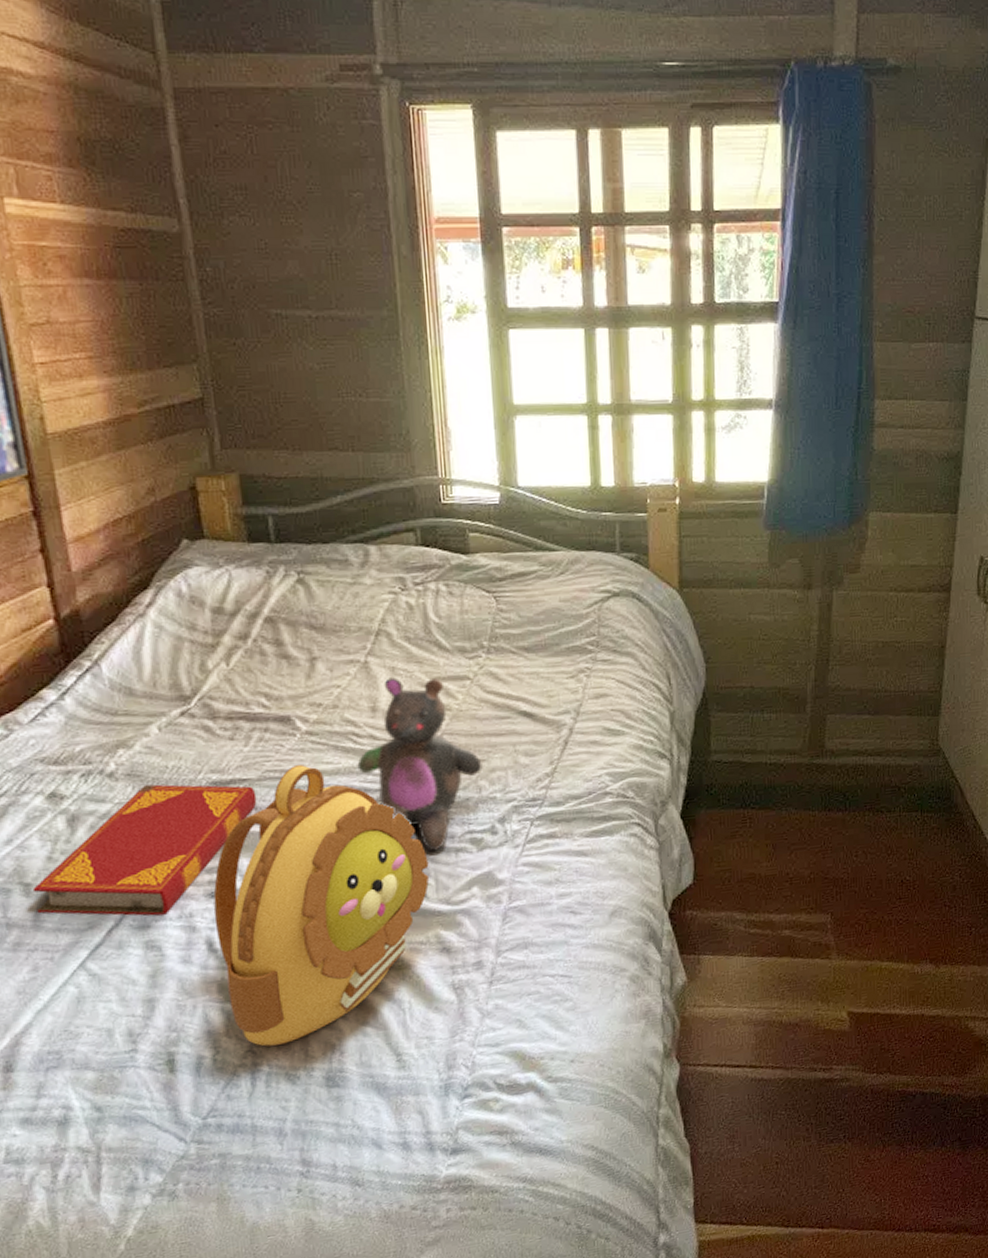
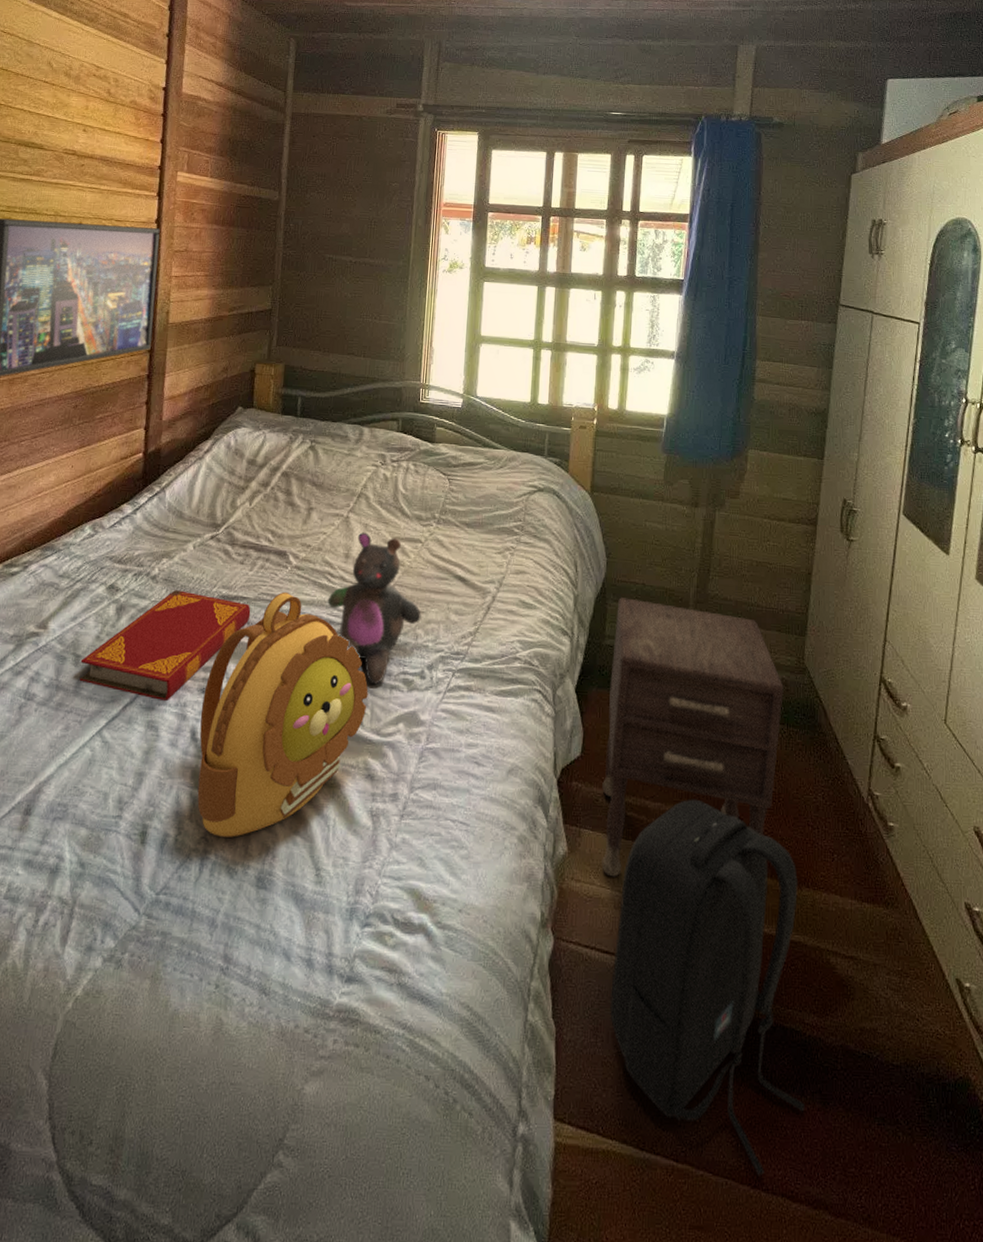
nightstand: none [720,705,916,996] -> present [602,597,784,877]
backpack: none [745,902,945,1221] -> present [610,799,805,1176]

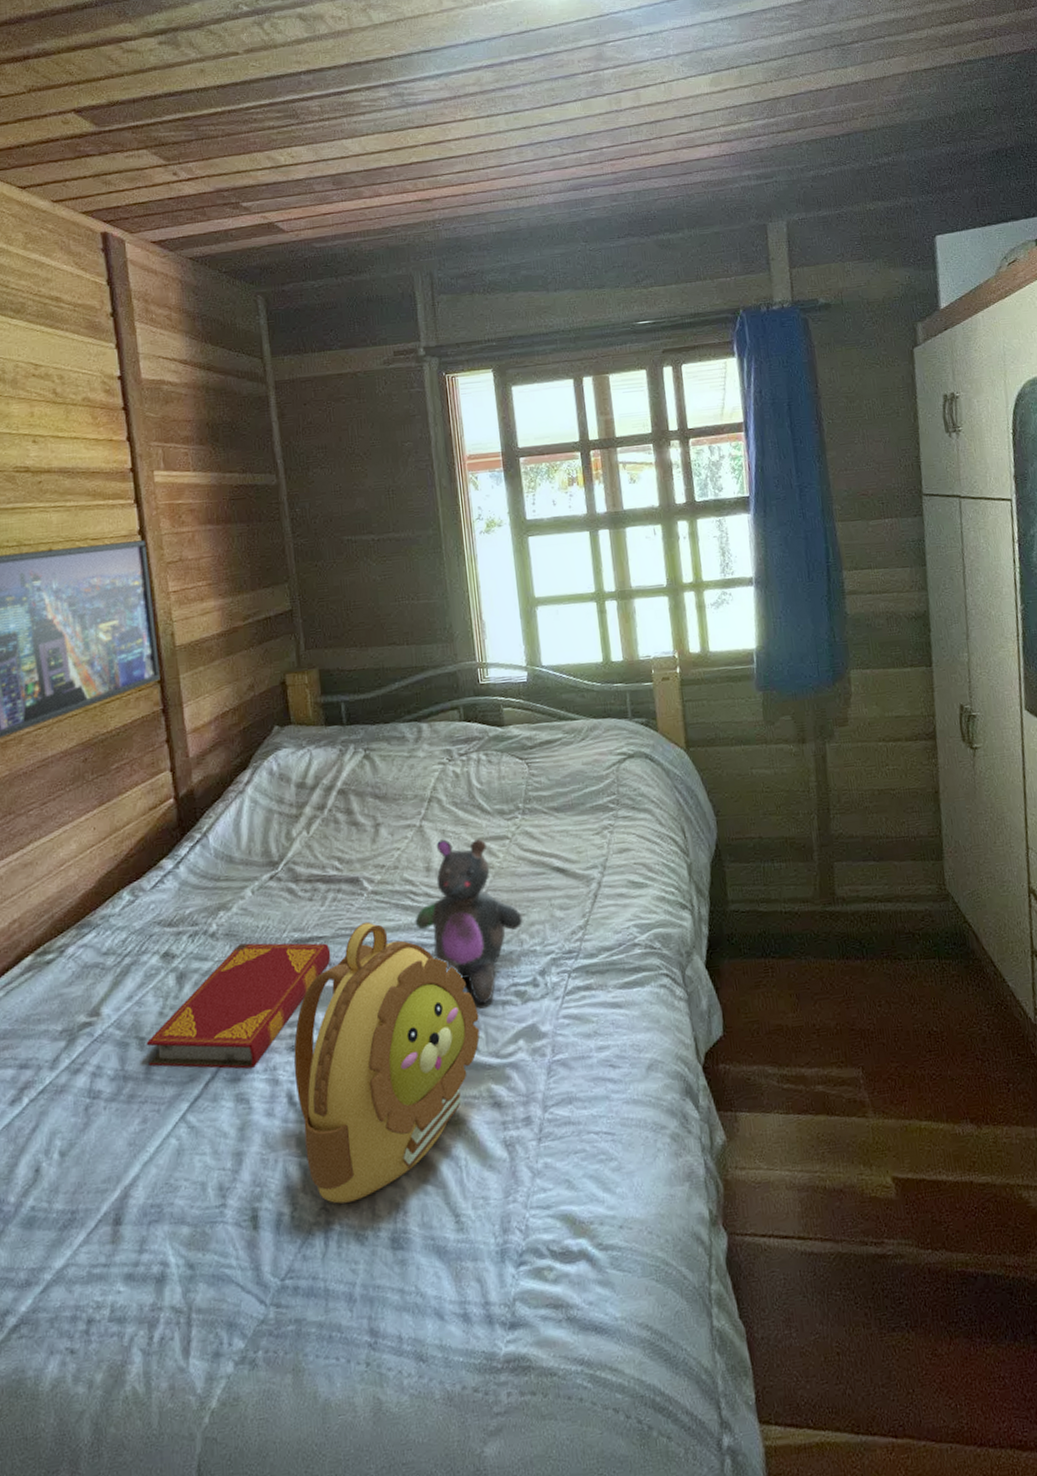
nightstand: present [602,597,784,877] -> none [736,852,936,1157]
backpack: present [610,799,805,1176] -> none [790,1056,1020,1433]

